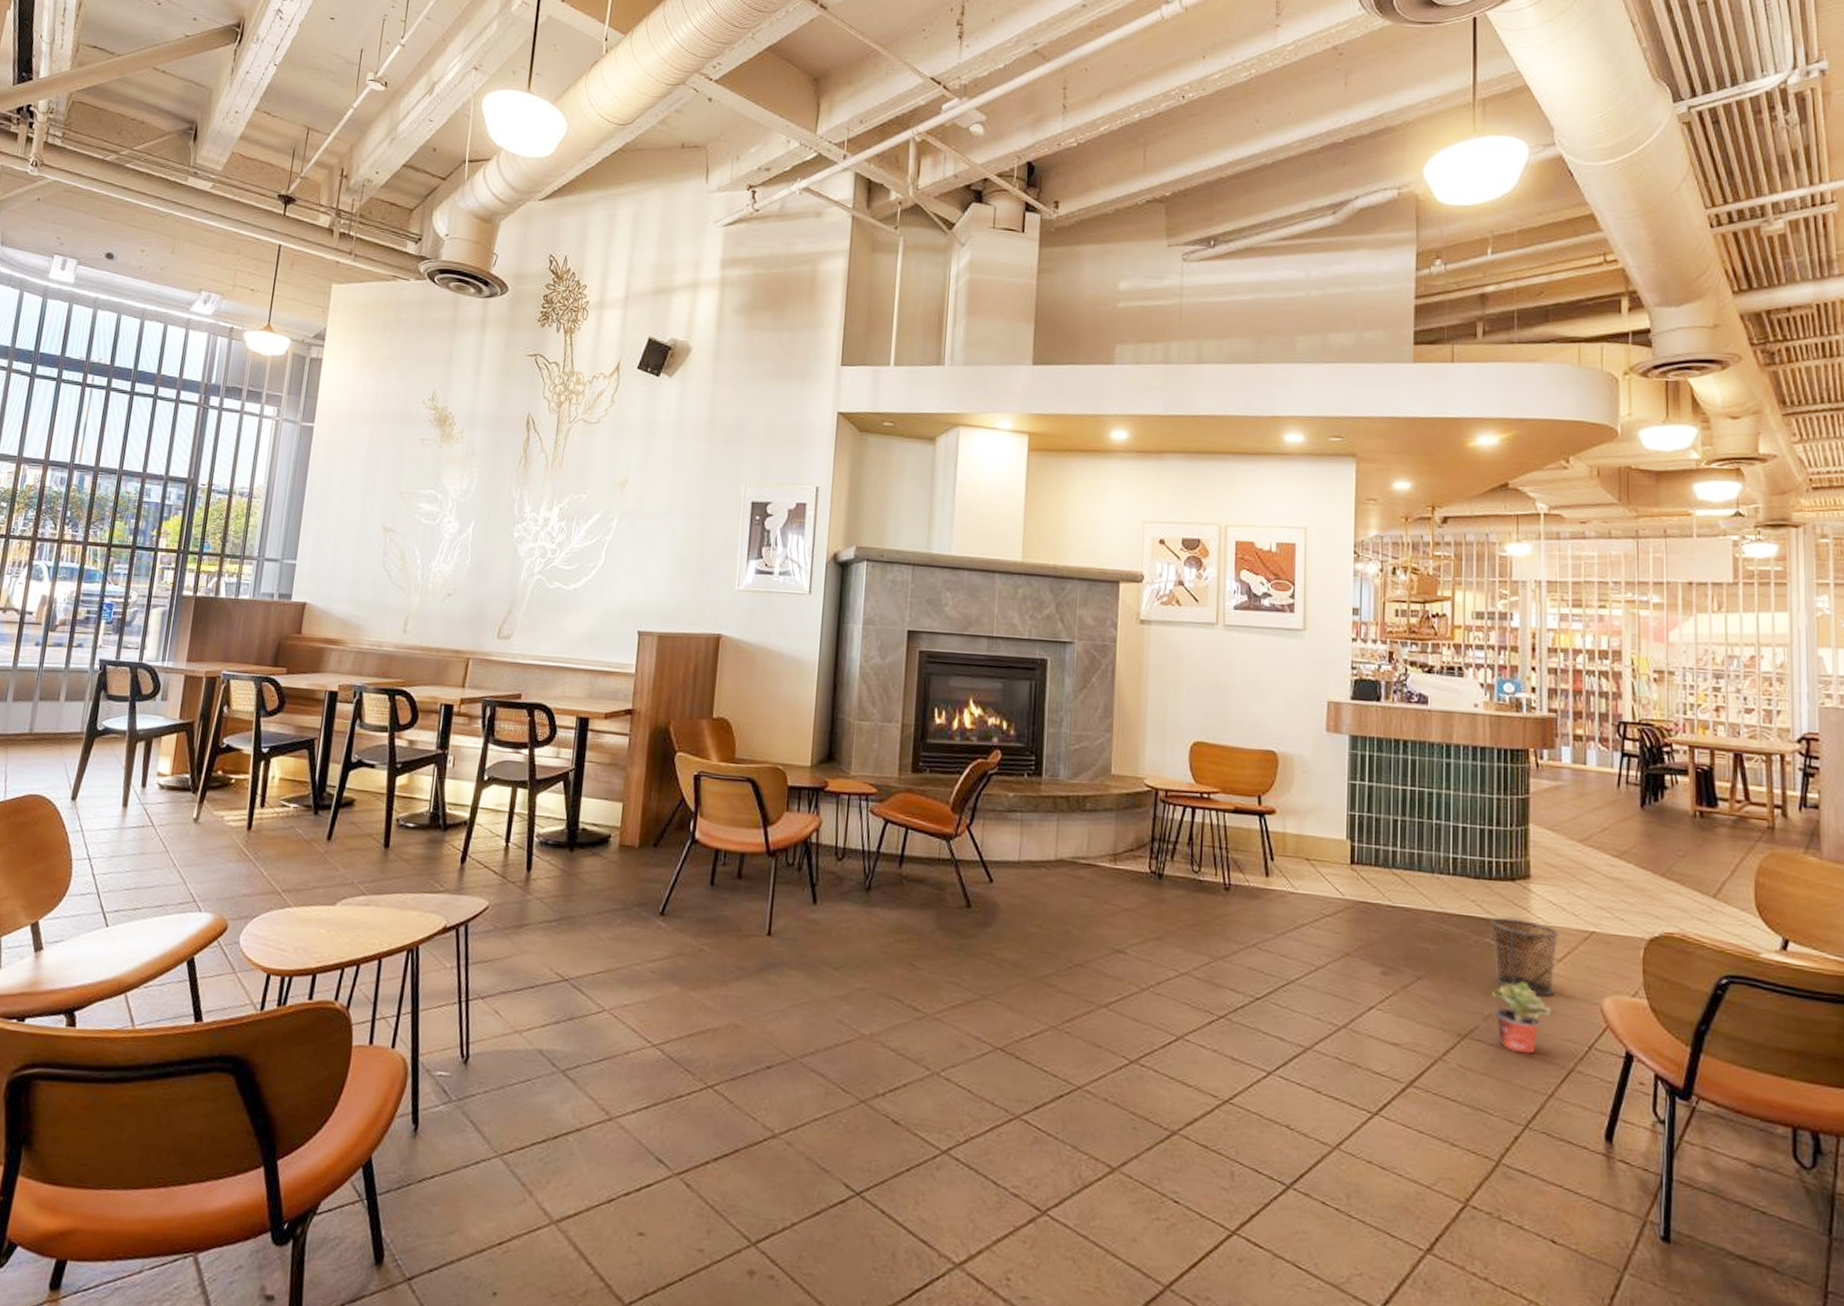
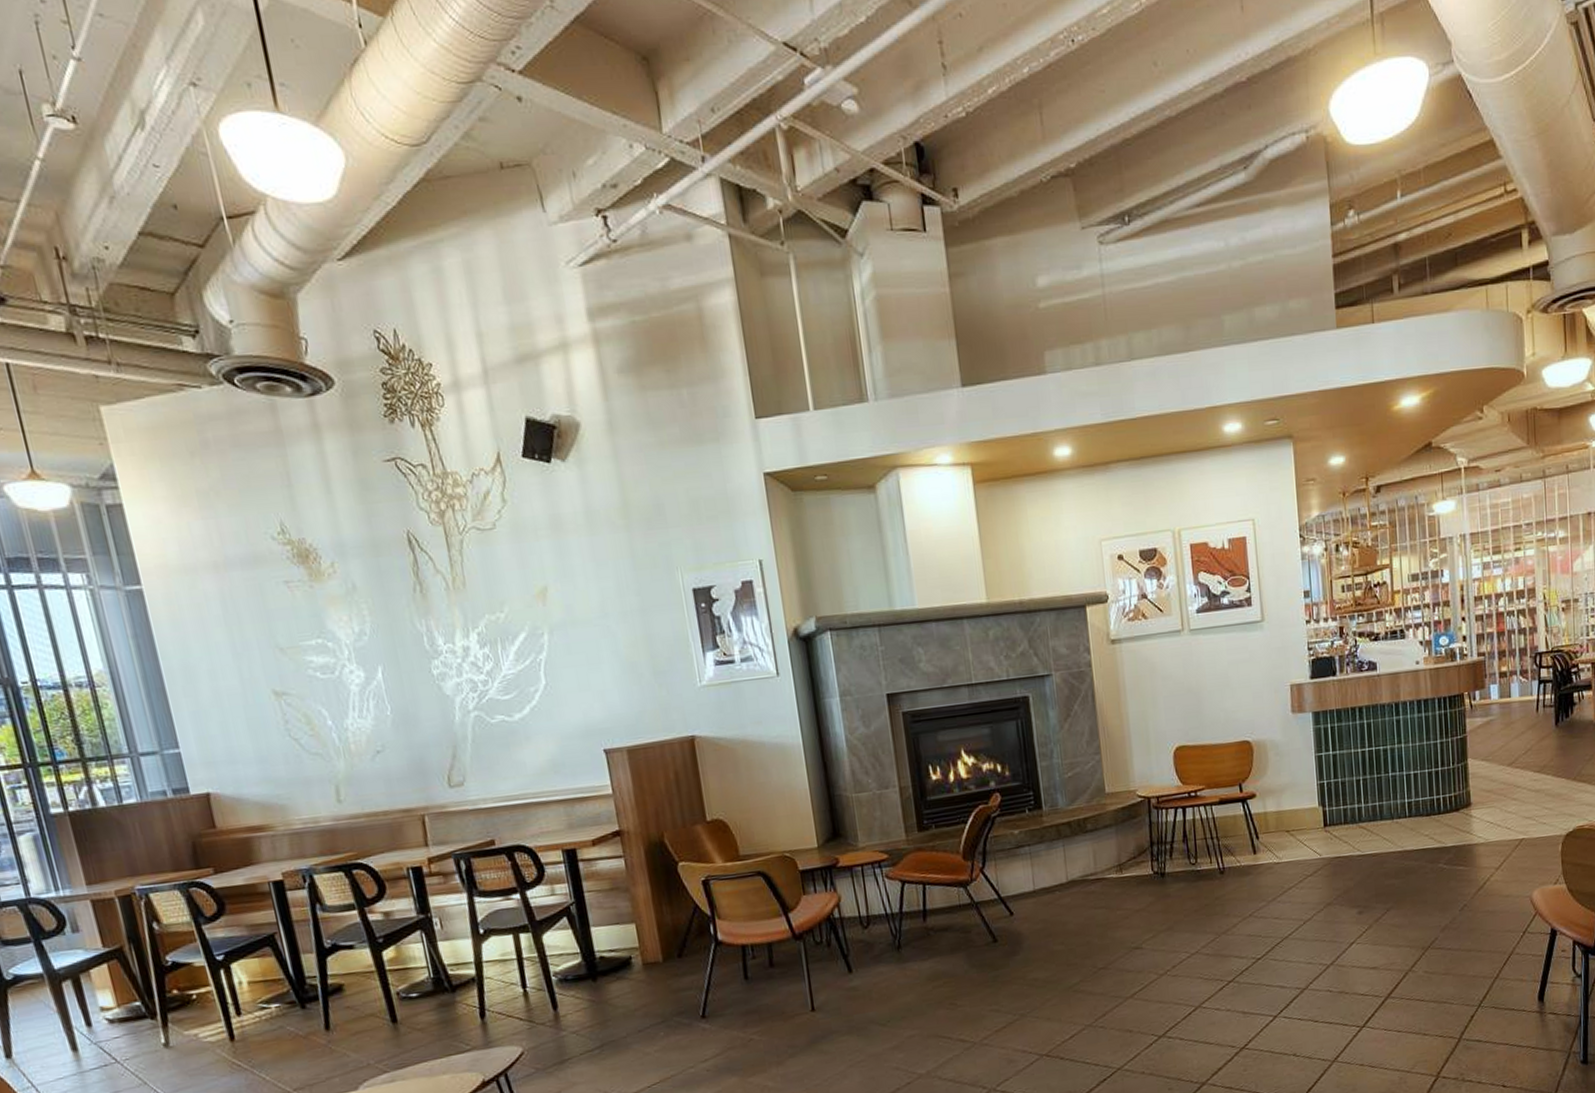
waste bin: present [1491,917,1559,997] -> none [1442,841,1496,902]
potted plant: present [1491,981,1551,1054] -> none [1446,892,1493,950]

